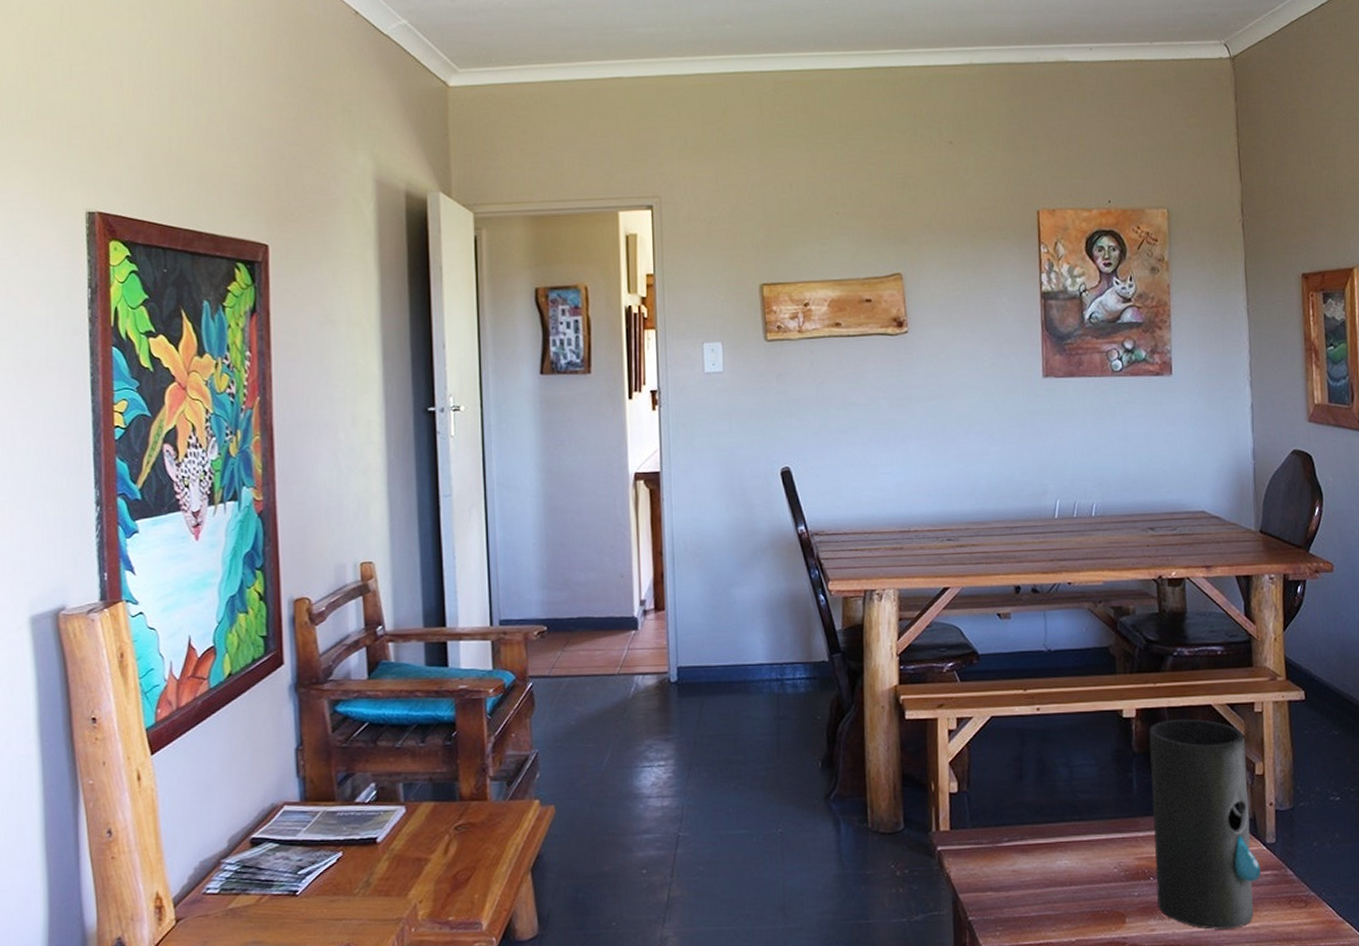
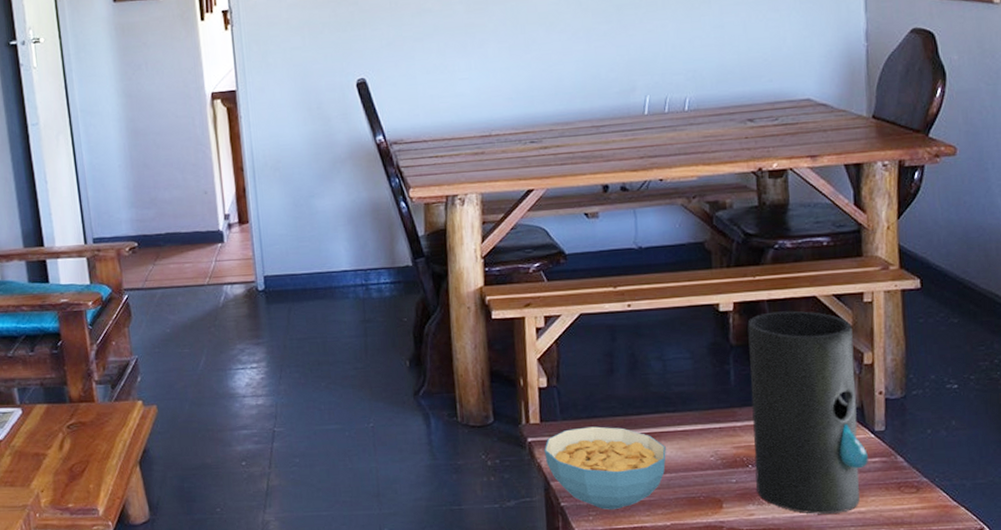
cereal bowl: none [953,835,1072,924] -> present [544,426,666,510]

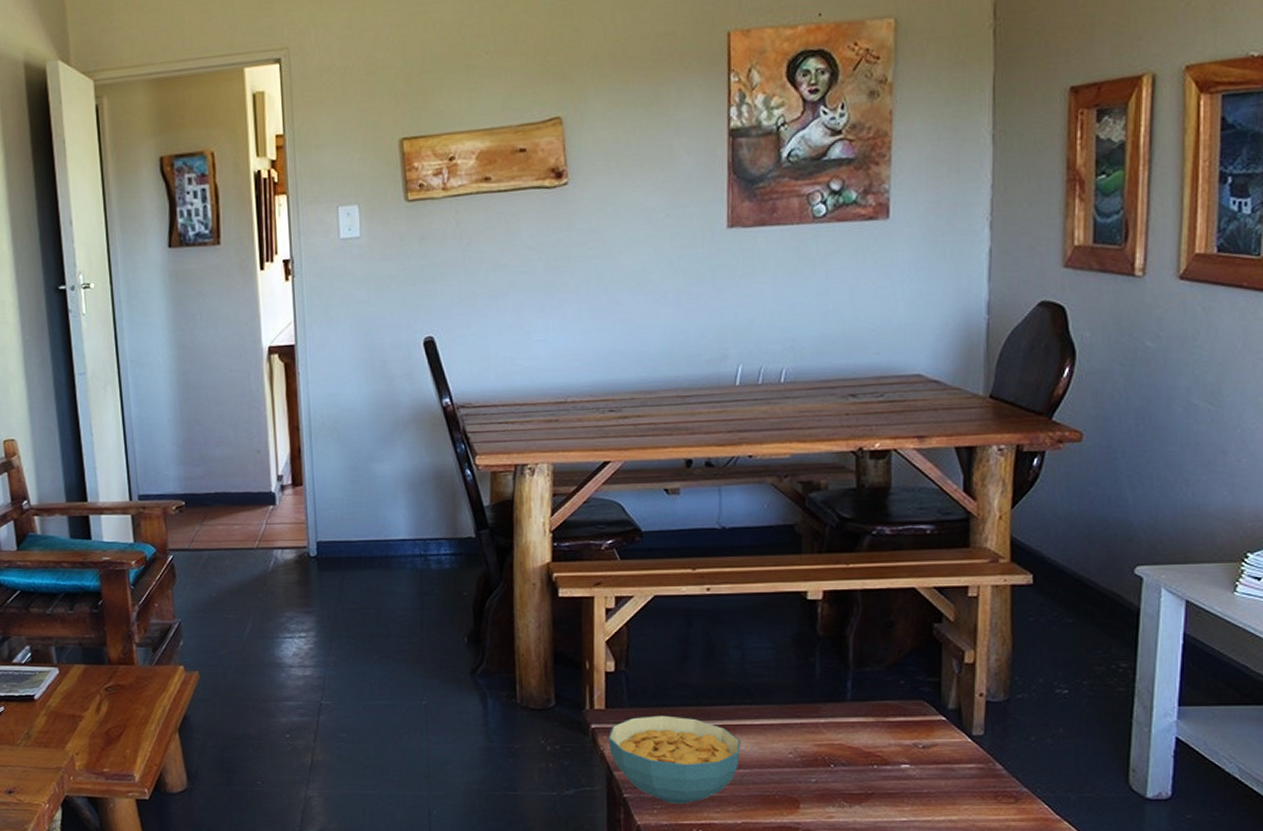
vase: present [747,311,868,514] -> none [837,602,963,821]

